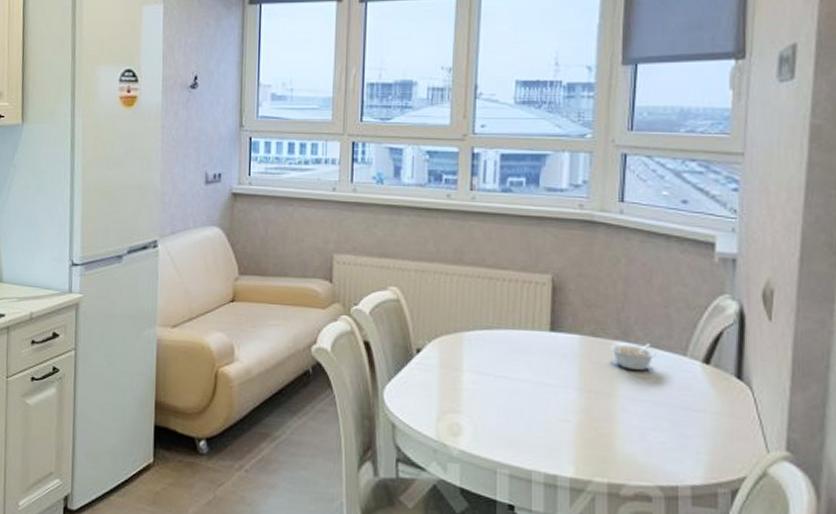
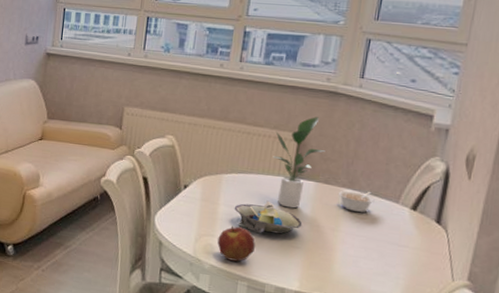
apple: none [465,397,515,444] -> present [217,225,256,262]
decorative bowl: none [482,362,570,406] -> present [234,200,303,234]
potted plant: none [523,253,588,371] -> present [273,117,325,209]

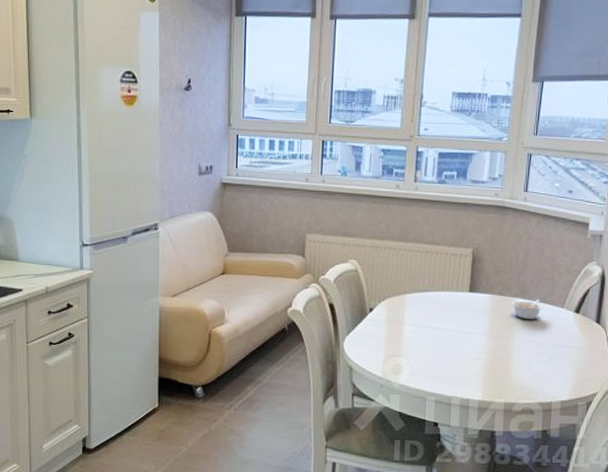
apple: present [217,225,256,262] -> none [405,344,441,379]
decorative bowl: present [234,200,303,234] -> none [418,316,481,349]
potted plant: present [273,117,325,209] -> none [451,231,498,322]

